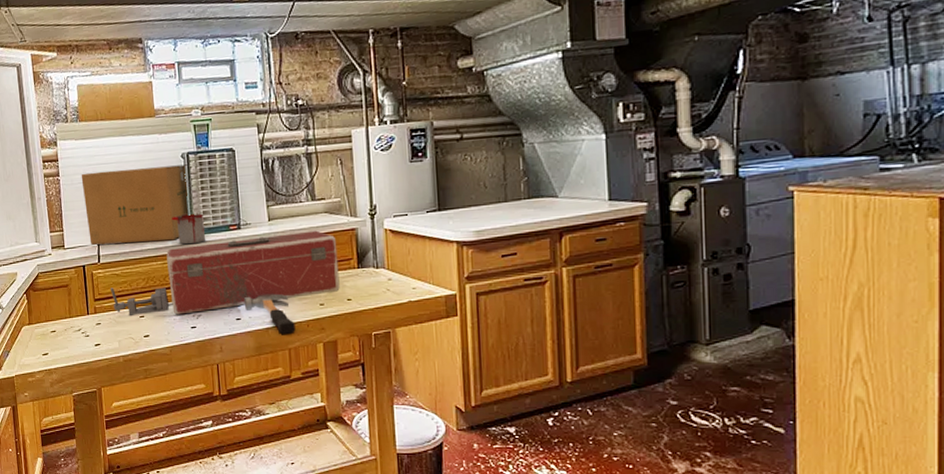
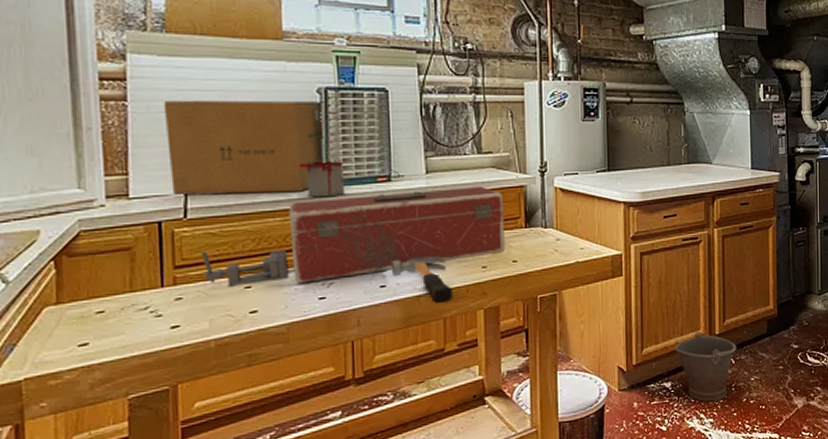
bucket: none [518,377,595,453] -> present [674,331,737,402]

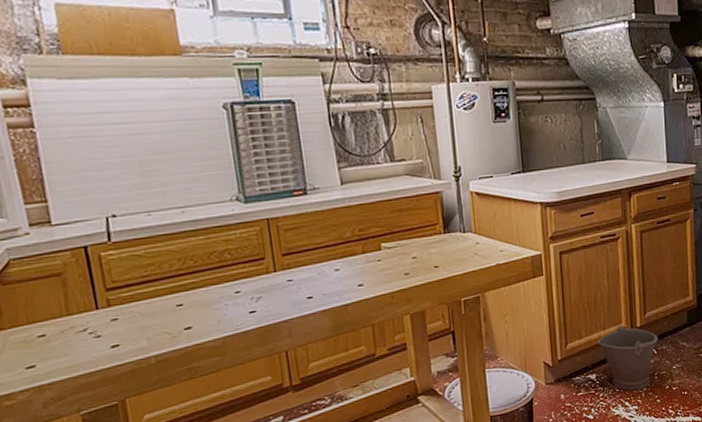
box: present [163,100,336,196] -> none [70,117,250,220]
bench vise: present [201,250,290,286] -> none [130,267,218,305]
toolbox: present [289,186,505,284] -> none [209,194,426,299]
paint can: present [299,160,346,198] -> none [214,177,264,215]
claw hammer: present [390,255,453,303] -> none [315,265,379,311]

